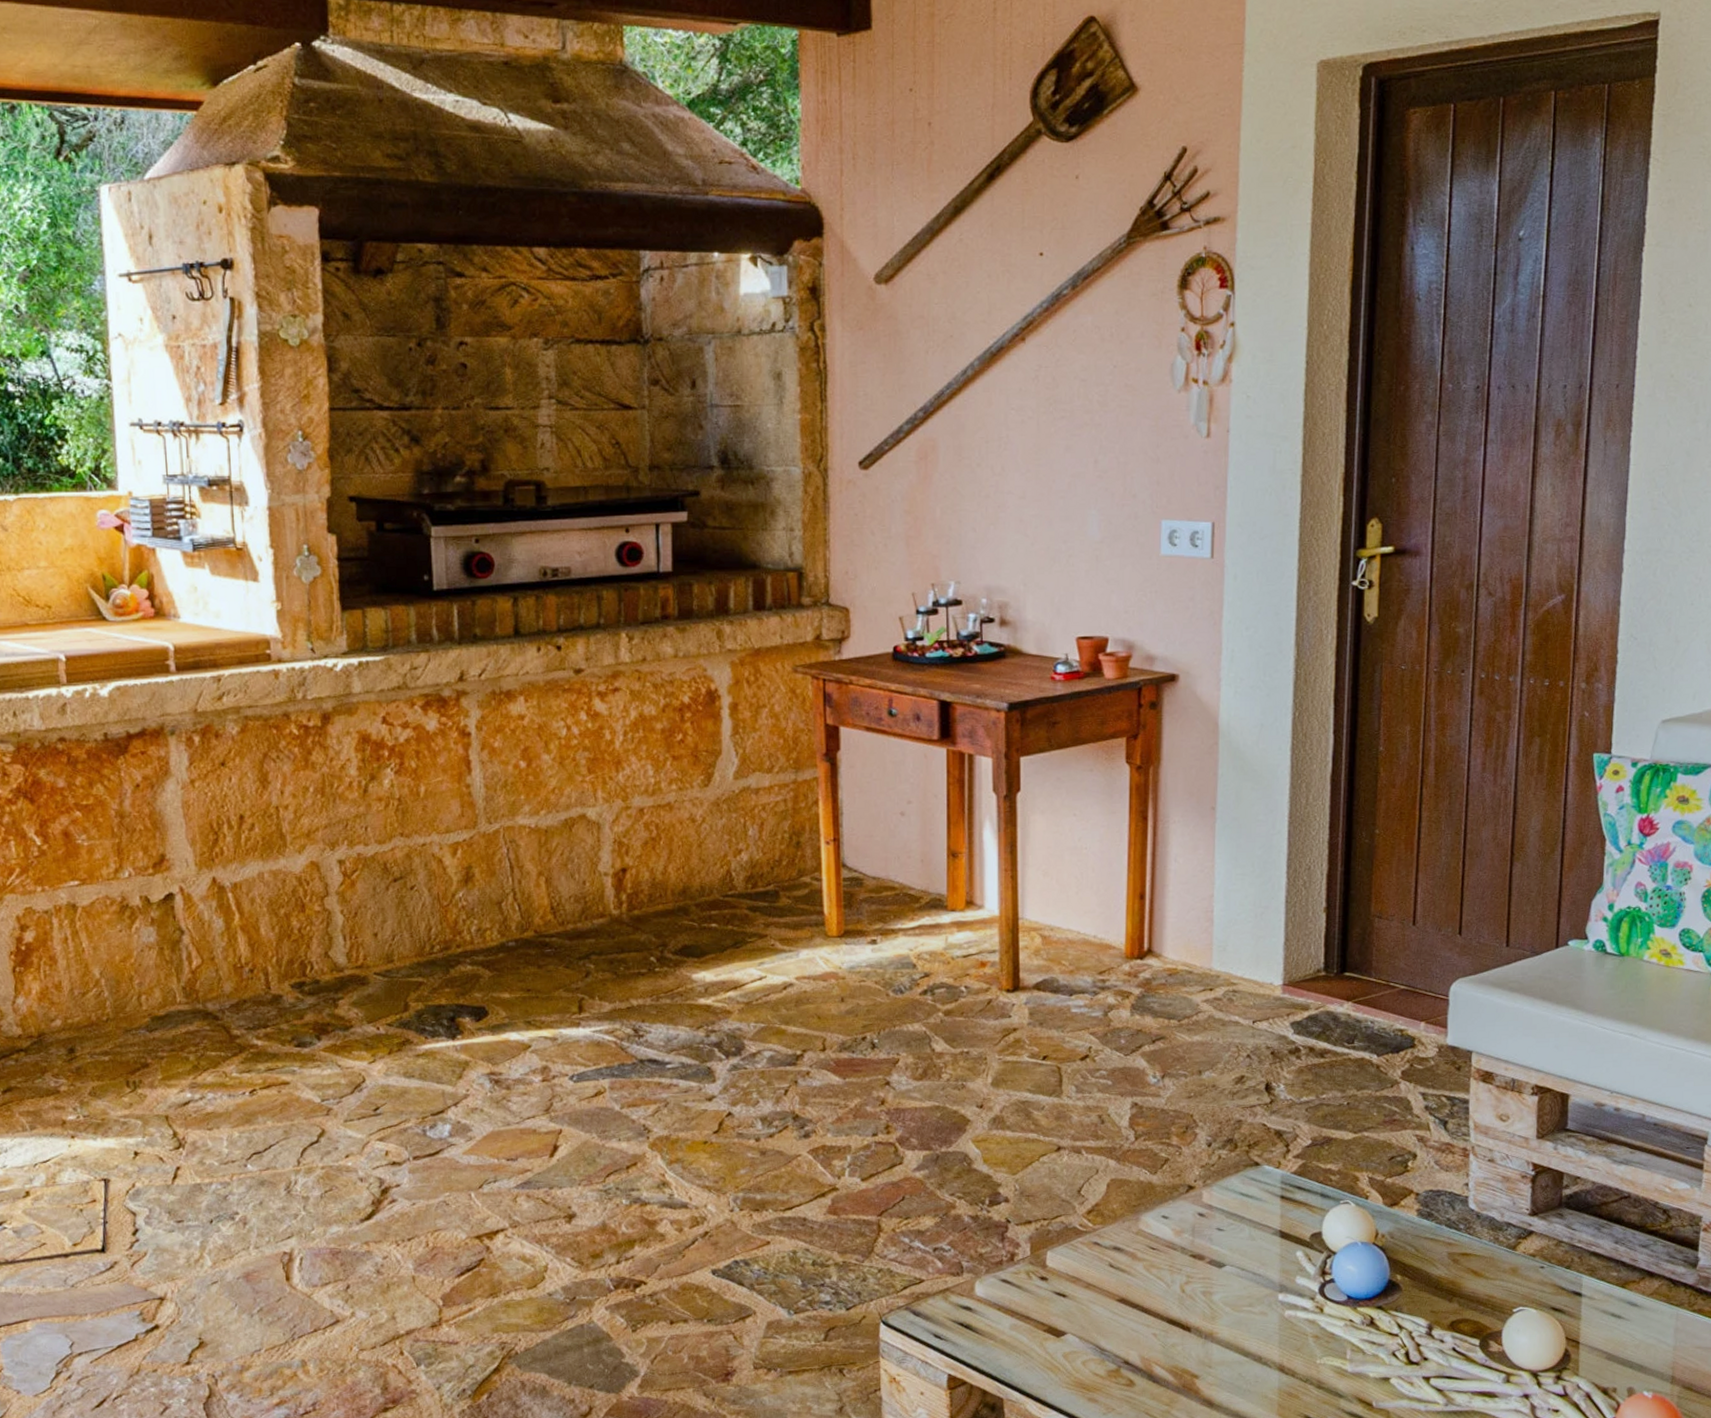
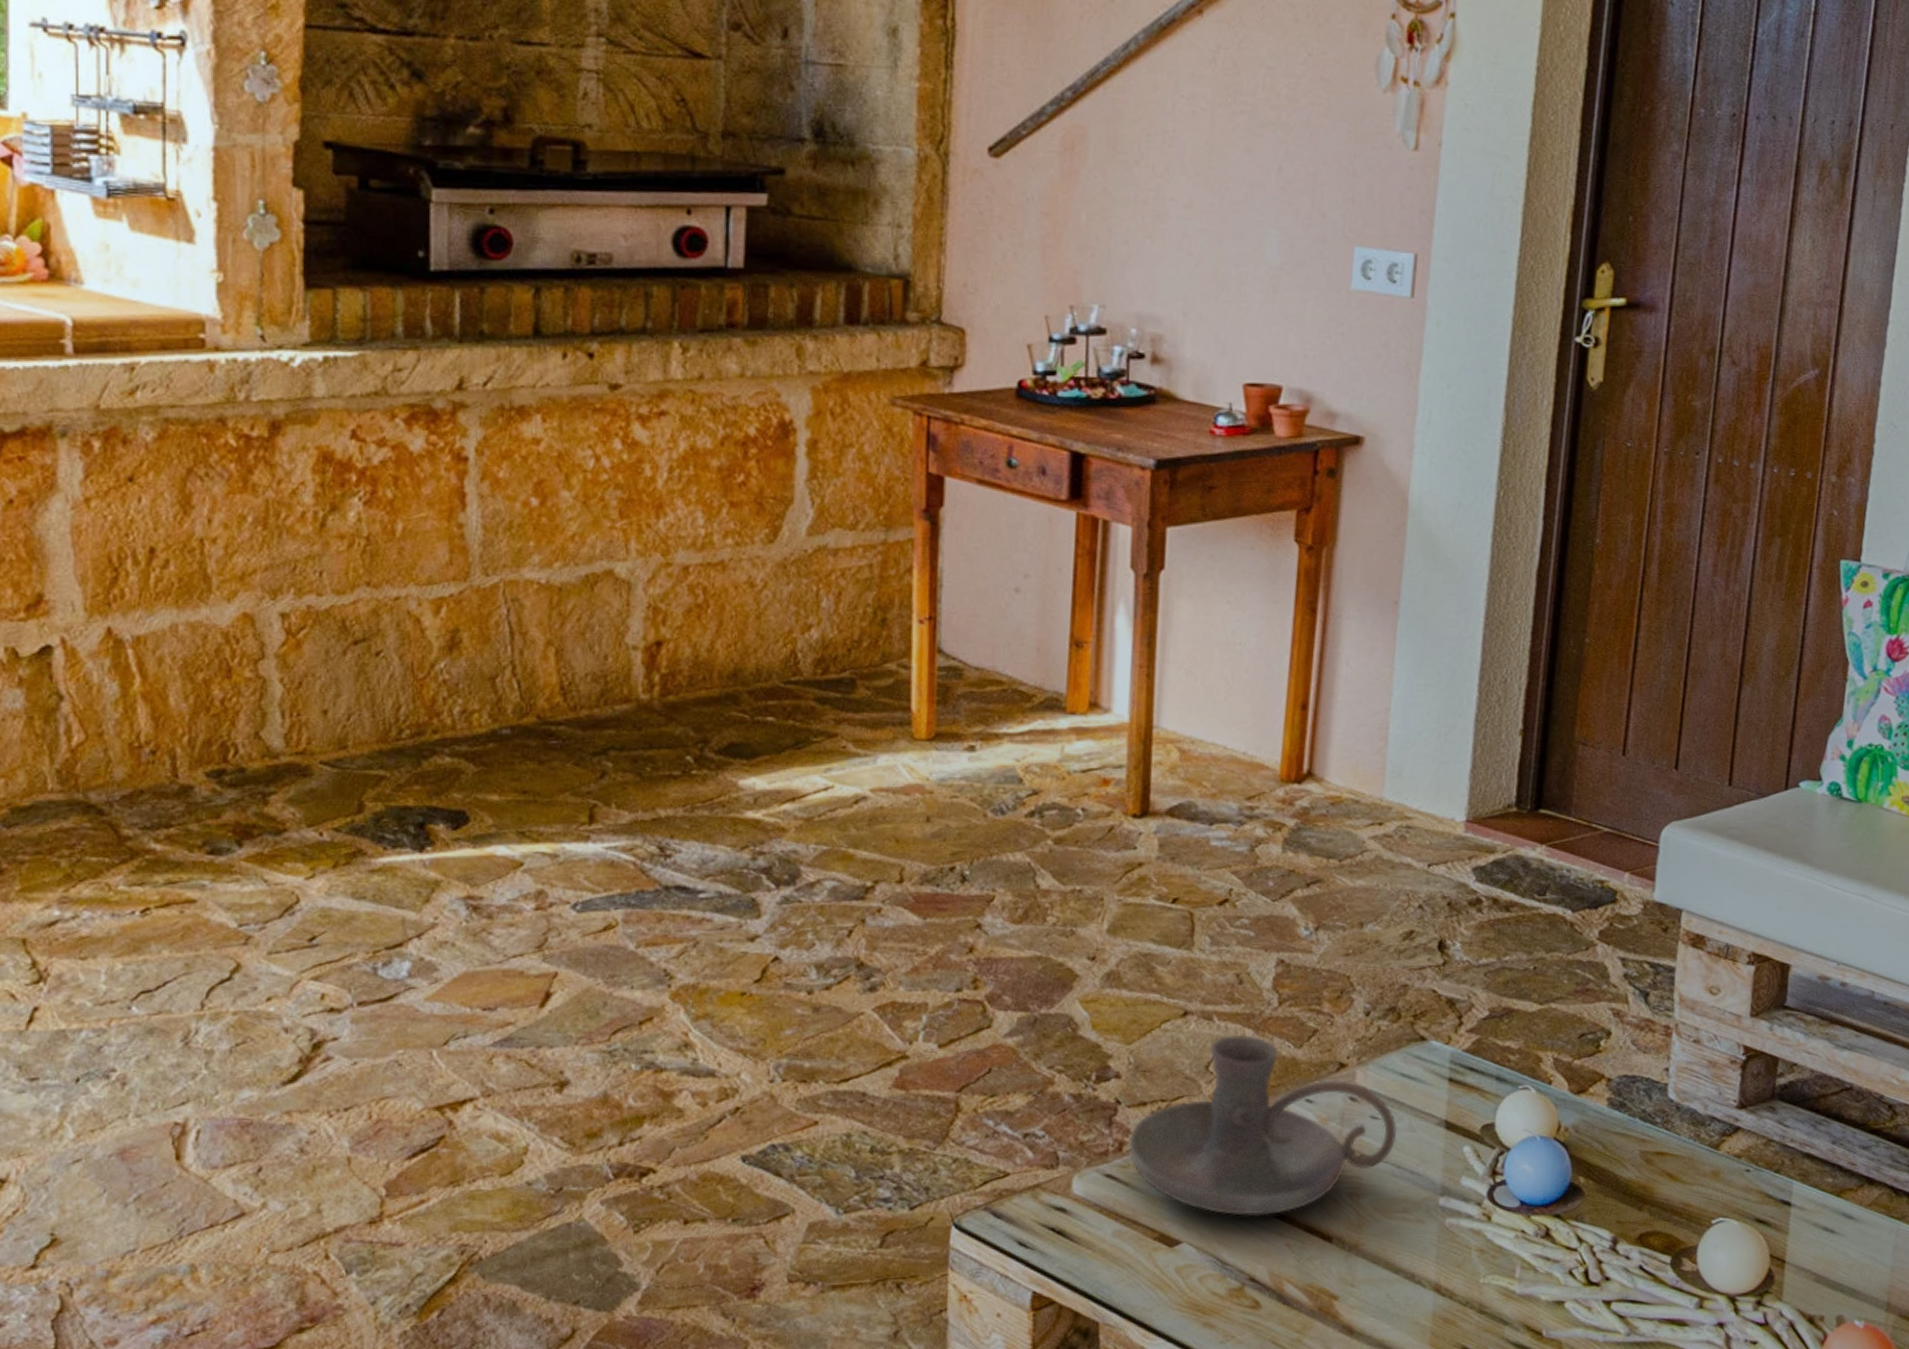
candle holder: none [1018,1164,1240,1312] -> present [1127,1034,1398,1217]

